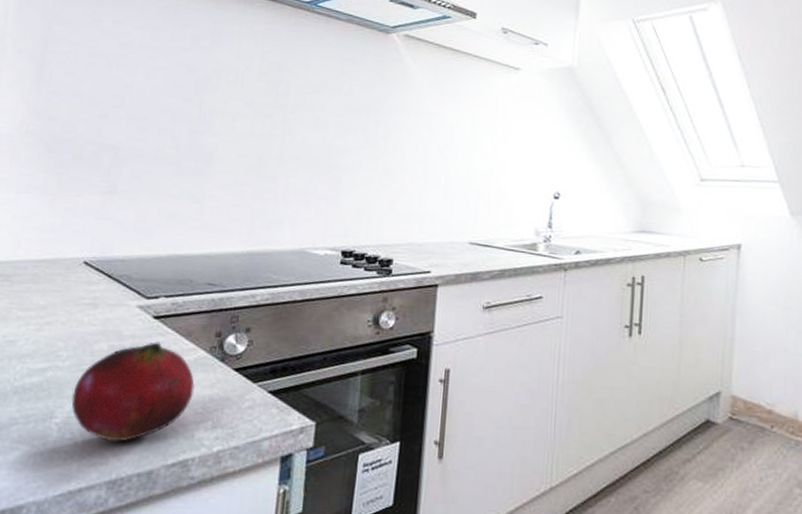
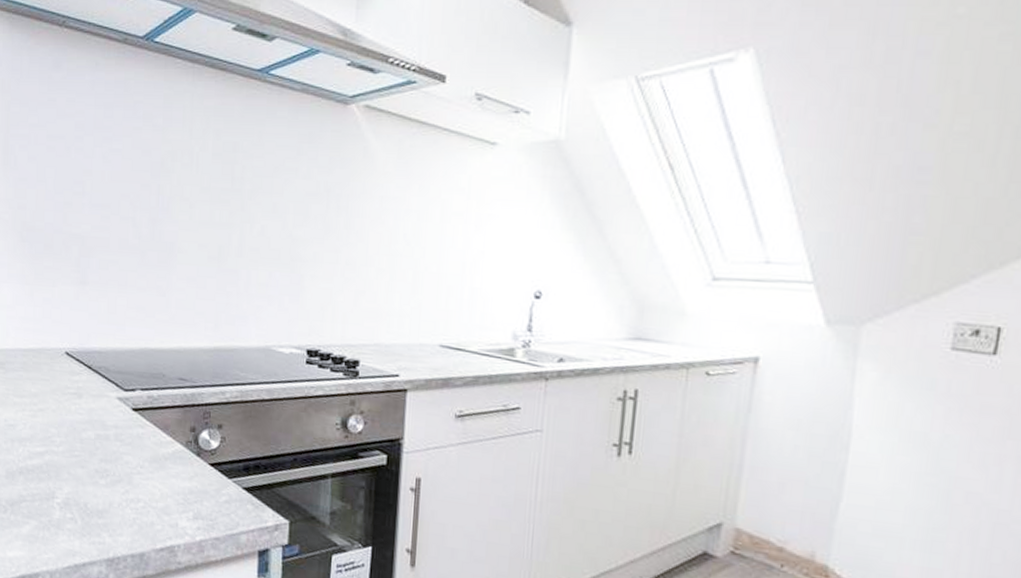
fruit: present [71,342,195,442] -> none [69,433,175,525]

